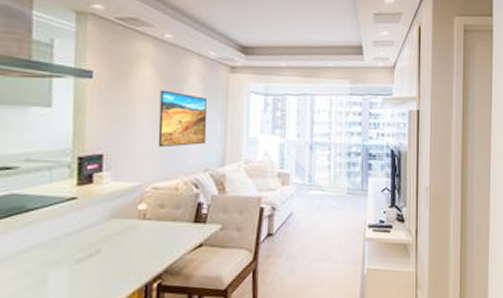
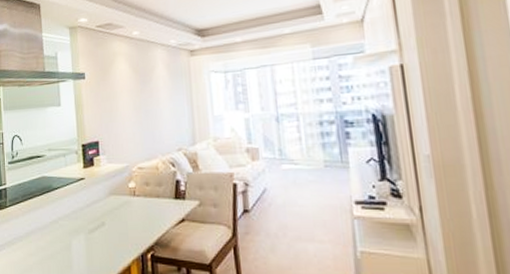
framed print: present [158,90,208,148] -> none [135,80,177,132]

